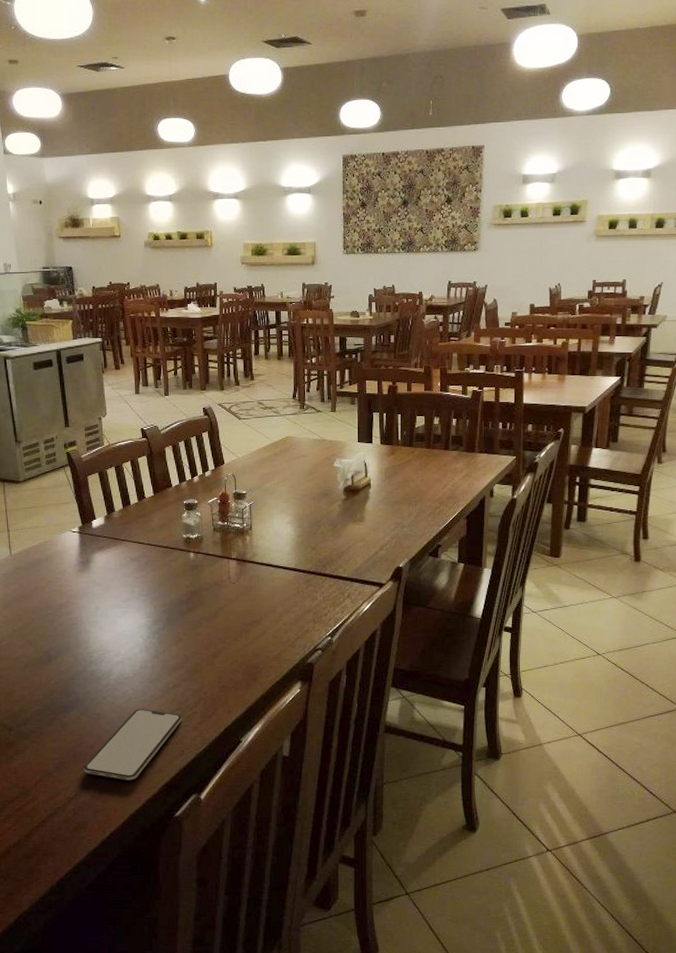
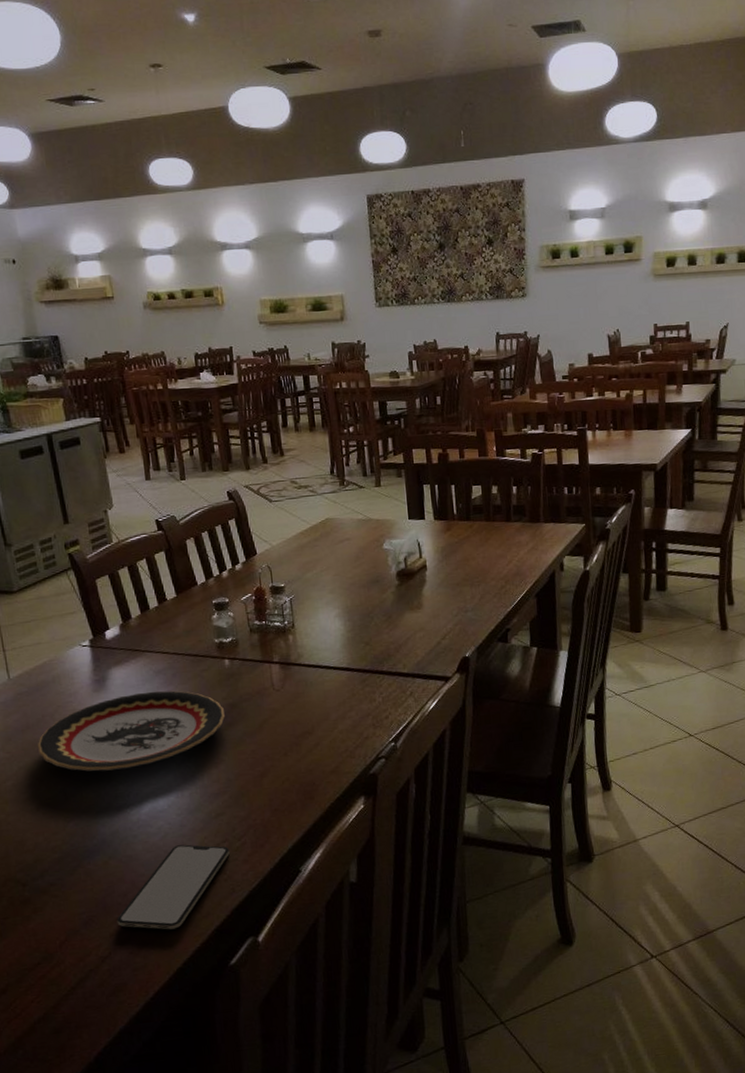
plate: none [29,575,188,640] -> present [37,690,226,772]

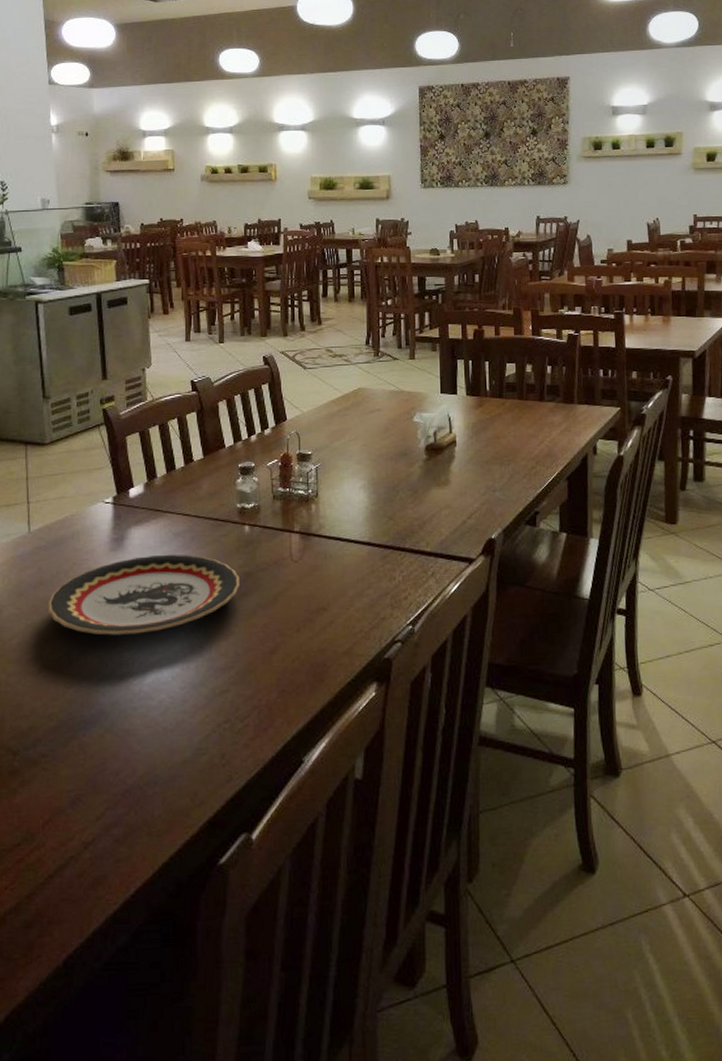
smartphone: present [117,844,230,930] -> none [105,722,230,818]

